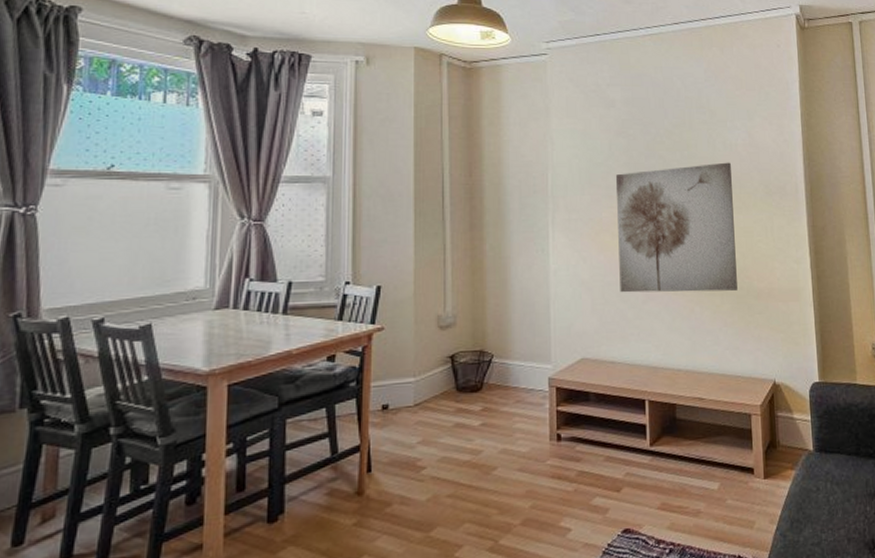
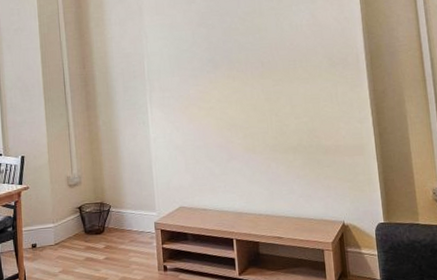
wall art: present [615,162,737,293] -> none [199,41,308,154]

